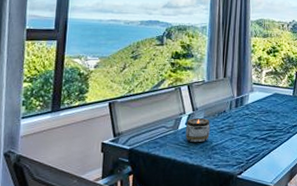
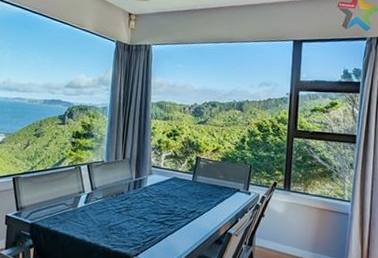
candle holder: present [186,118,210,142] -> none [84,197,108,221]

